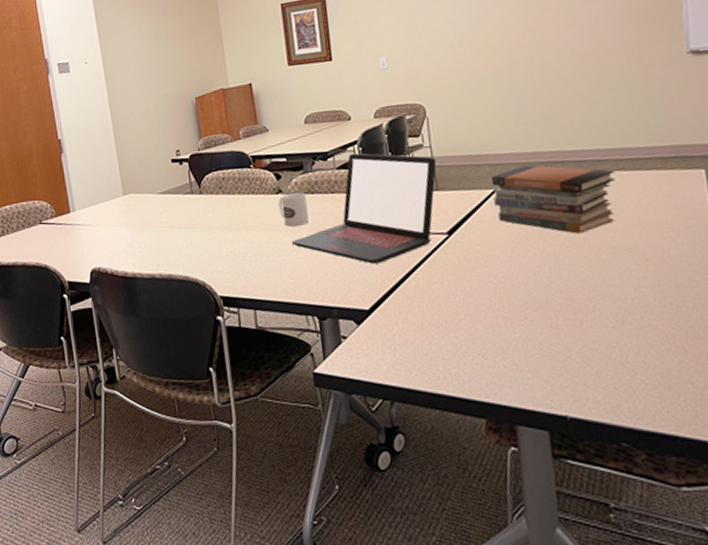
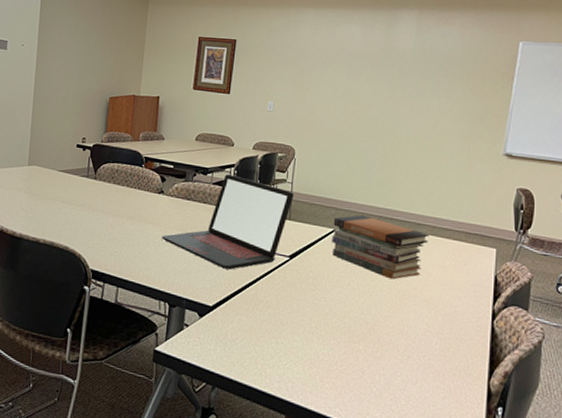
mug: present [278,192,309,227] -> none [157,195,182,225]

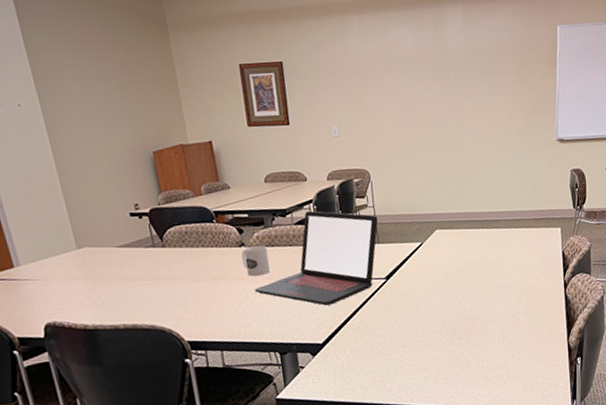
mug: none [157,195,182,225] -> present [241,245,270,276]
book stack: present [332,215,429,280] -> none [419,223,505,276]

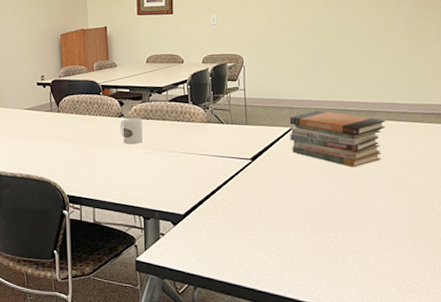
laptop: present [255,210,379,306] -> none [128,89,248,179]
book stack: none [419,223,505,276] -> present [289,110,386,168]

